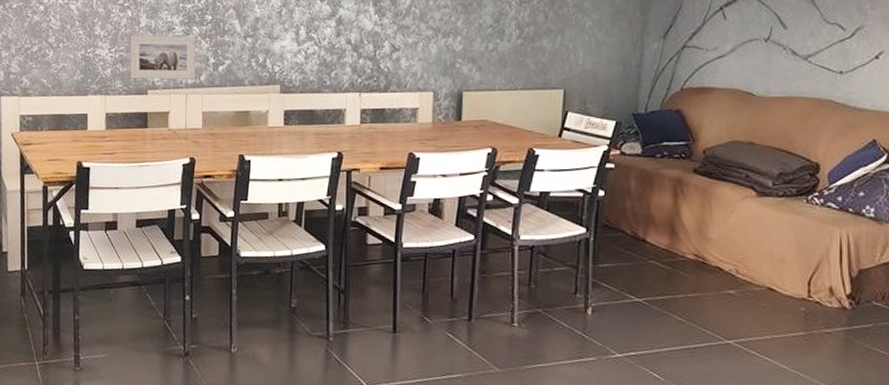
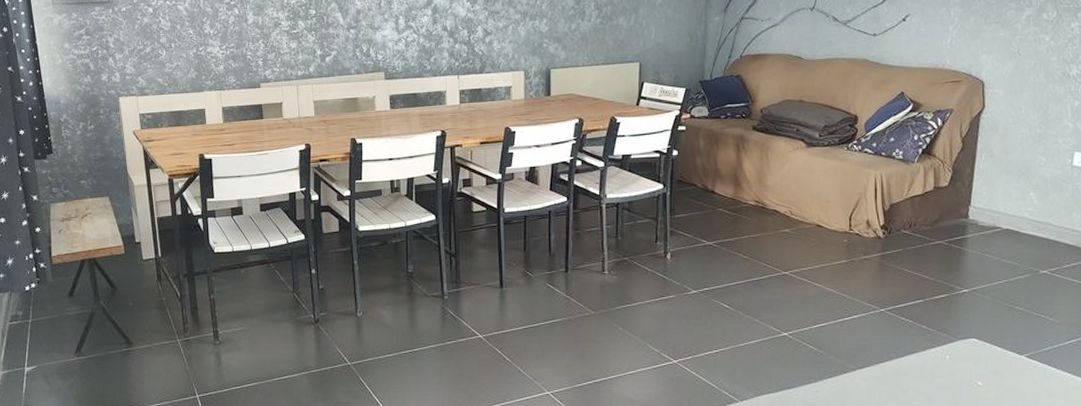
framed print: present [129,35,196,80] -> none [239,30,304,74]

